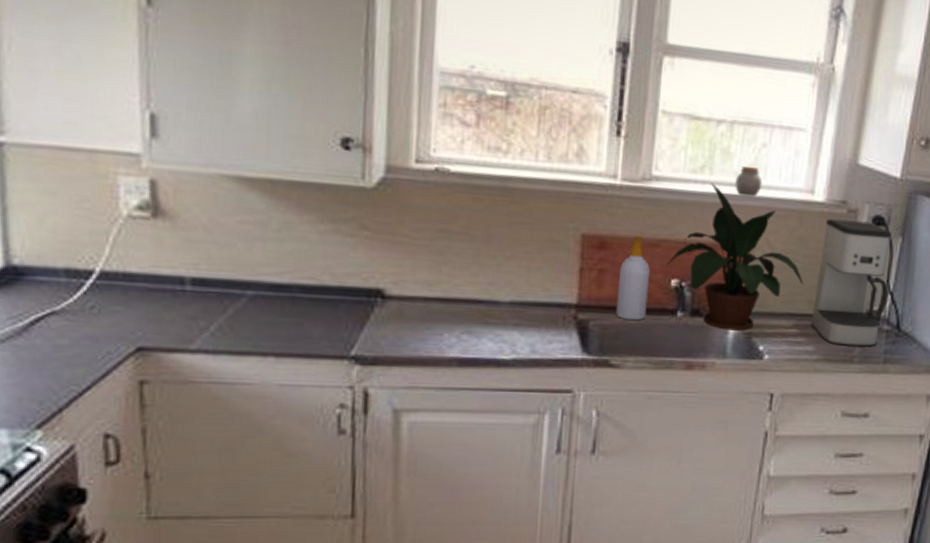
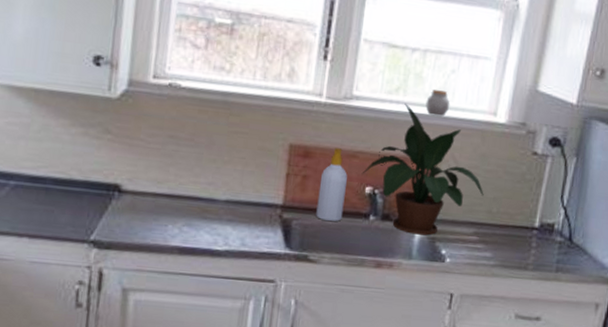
coffee maker: present [810,218,892,347] -> none [489,138,567,256]

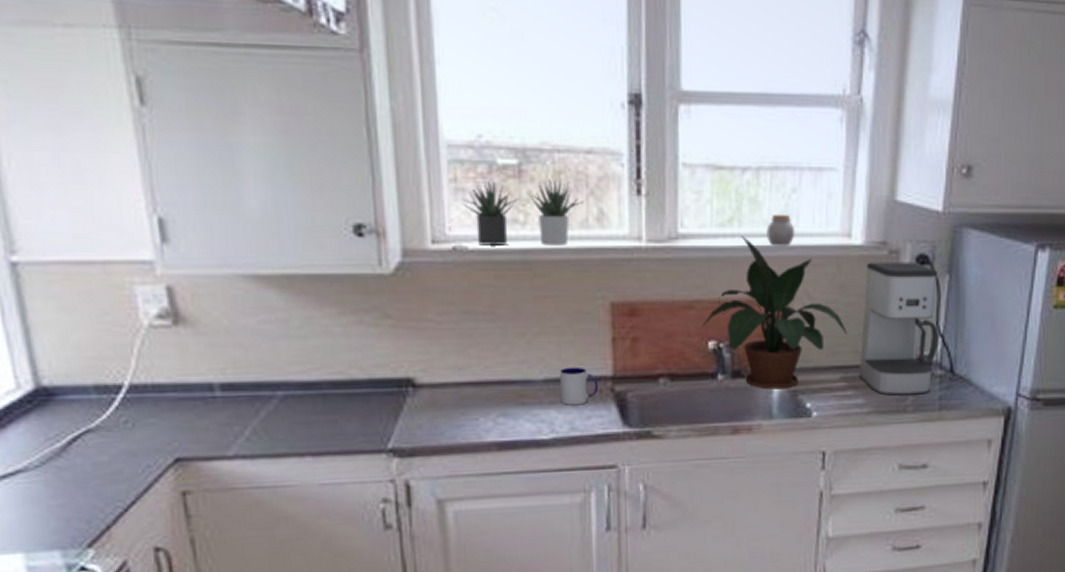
succulent plant: none [182,35,279,93] -> present [462,179,583,246]
mug: none [236,192,270,226] -> present [559,366,599,406]
soap bottle: present [316,148,347,222] -> none [653,300,686,388]
coffee maker: none [489,138,567,256] -> present [858,262,939,396]

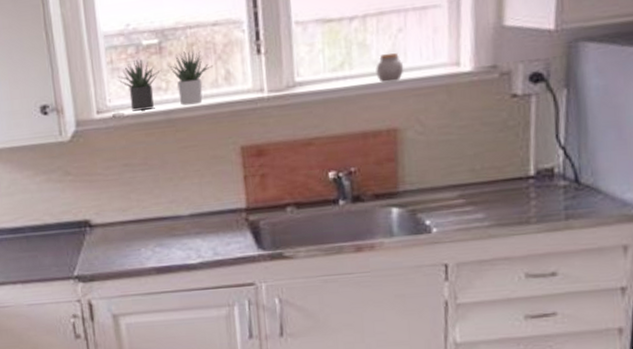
mug: present [559,366,599,406] -> none [201,202,235,235]
potted plant: present [701,235,847,390] -> none [321,76,462,211]
coffee maker: present [858,262,939,396] -> none [476,80,561,209]

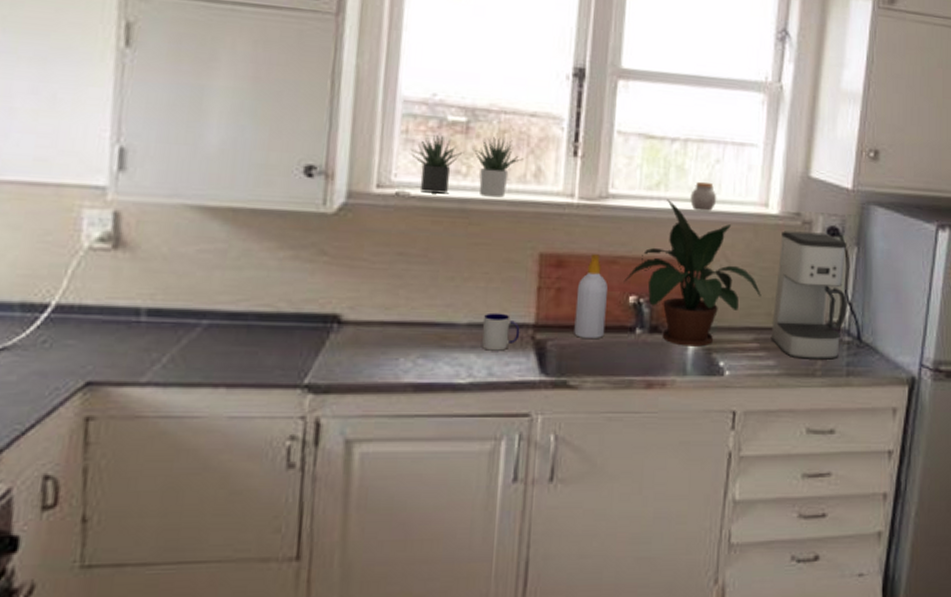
mug: none [201,202,235,235] -> present [481,312,520,351]
soap bottle: none [279,139,310,215] -> present [574,254,608,340]
potted plant: none [321,76,462,211] -> present [623,198,761,347]
coffee maker: none [476,80,561,209] -> present [770,231,847,360]

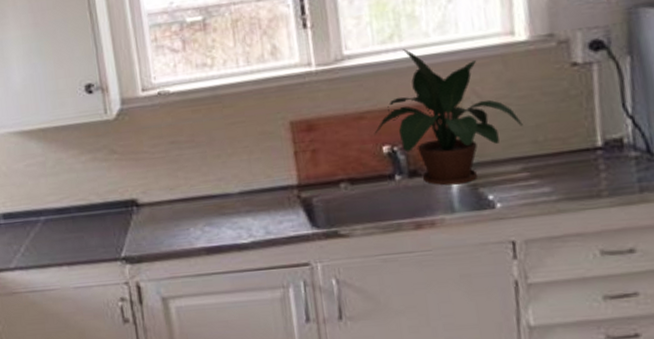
succulent plant: present [410,135,523,198] -> none [162,26,258,88]
mug: present [481,312,520,351] -> none [251,179,287,213]
soap bottle: present [574,254,608,340] -> none [330,113,365,192]
jar: present [690,181,717,212] -> none [426,24,456,55]
coffee maker: present [770,231,847,360] -> none [535,48,629,182]

